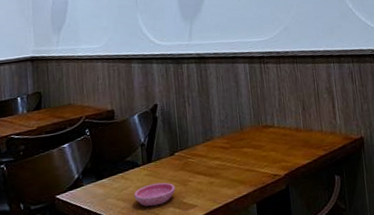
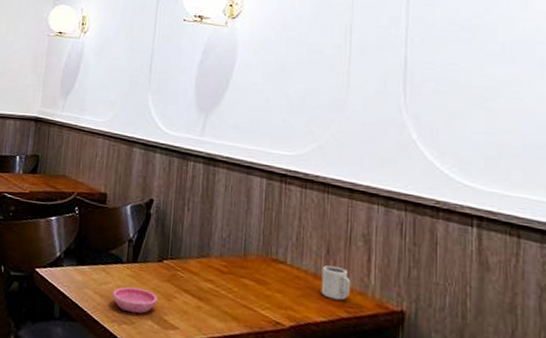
cup: none [301,118,324,144] -> present [321,265,351,301]

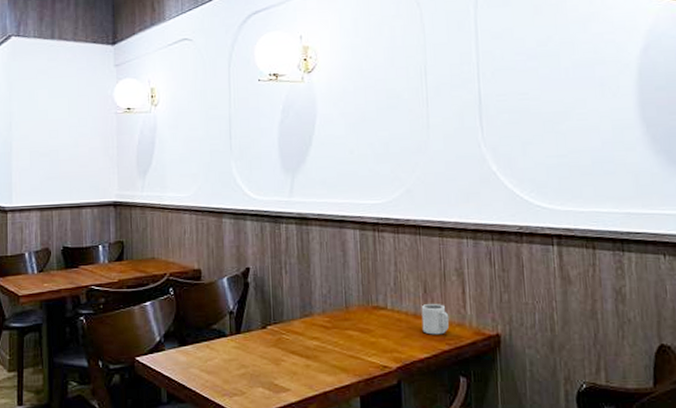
saucer: present [112,286,158,314] -> none [219,357,266,384]

